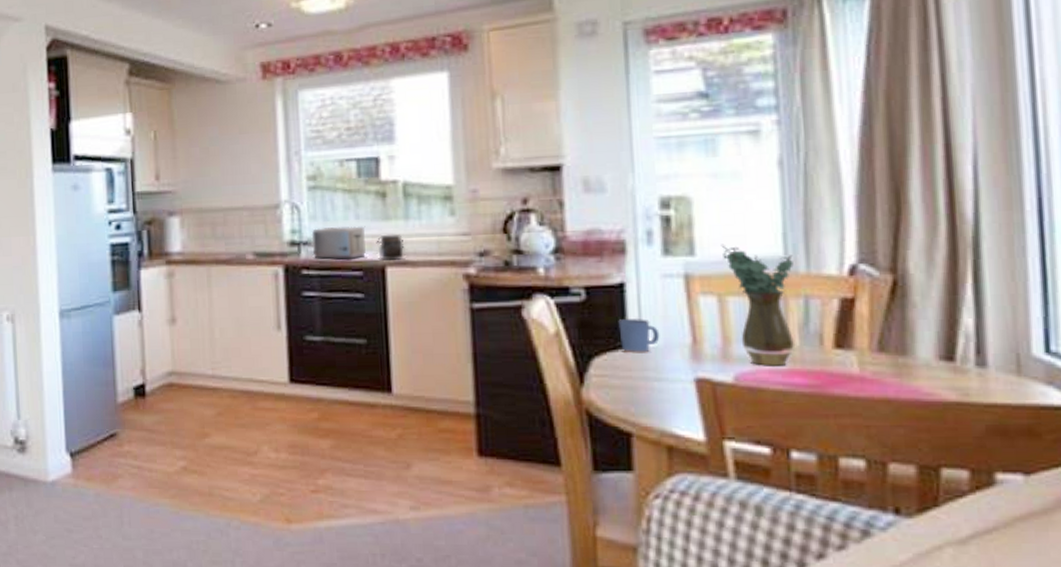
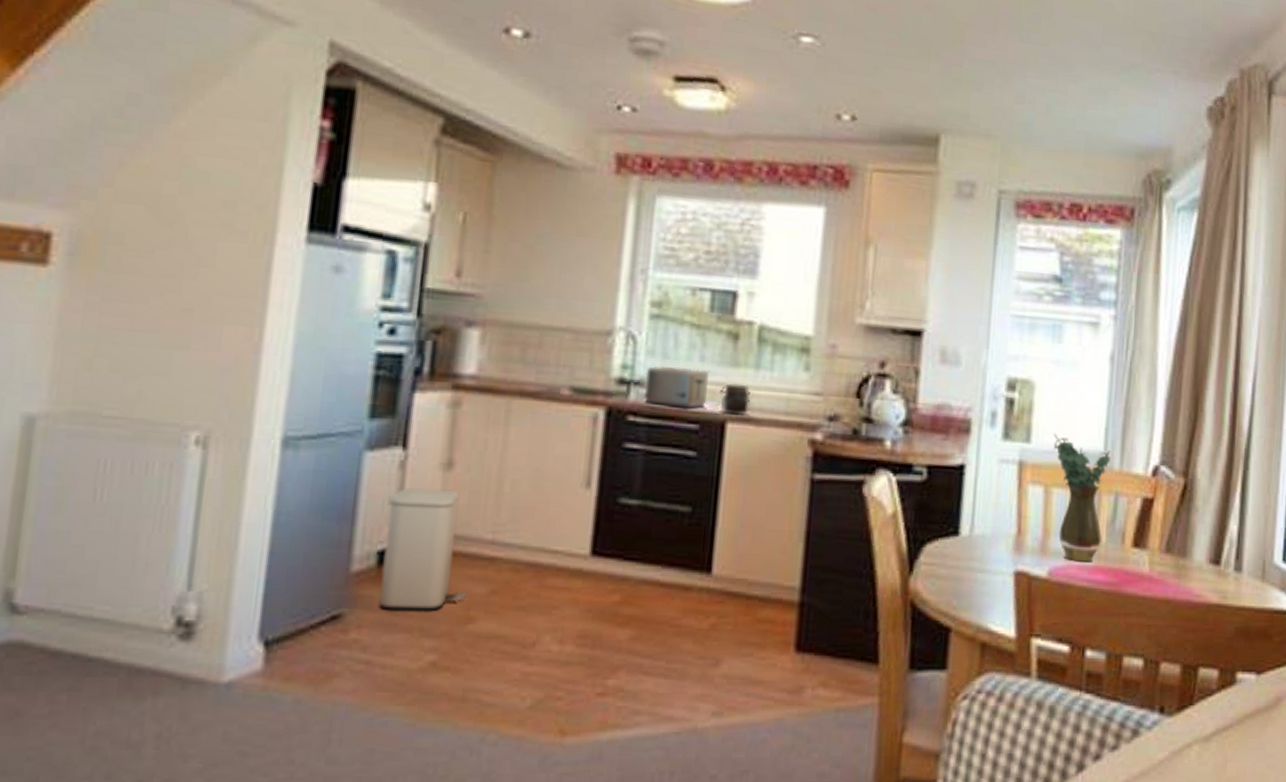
pedal bin: none [134,339,200,430] -> present [379,487,467,612]
mug: present [618,319,660,353] -> none [953,504,990,542]

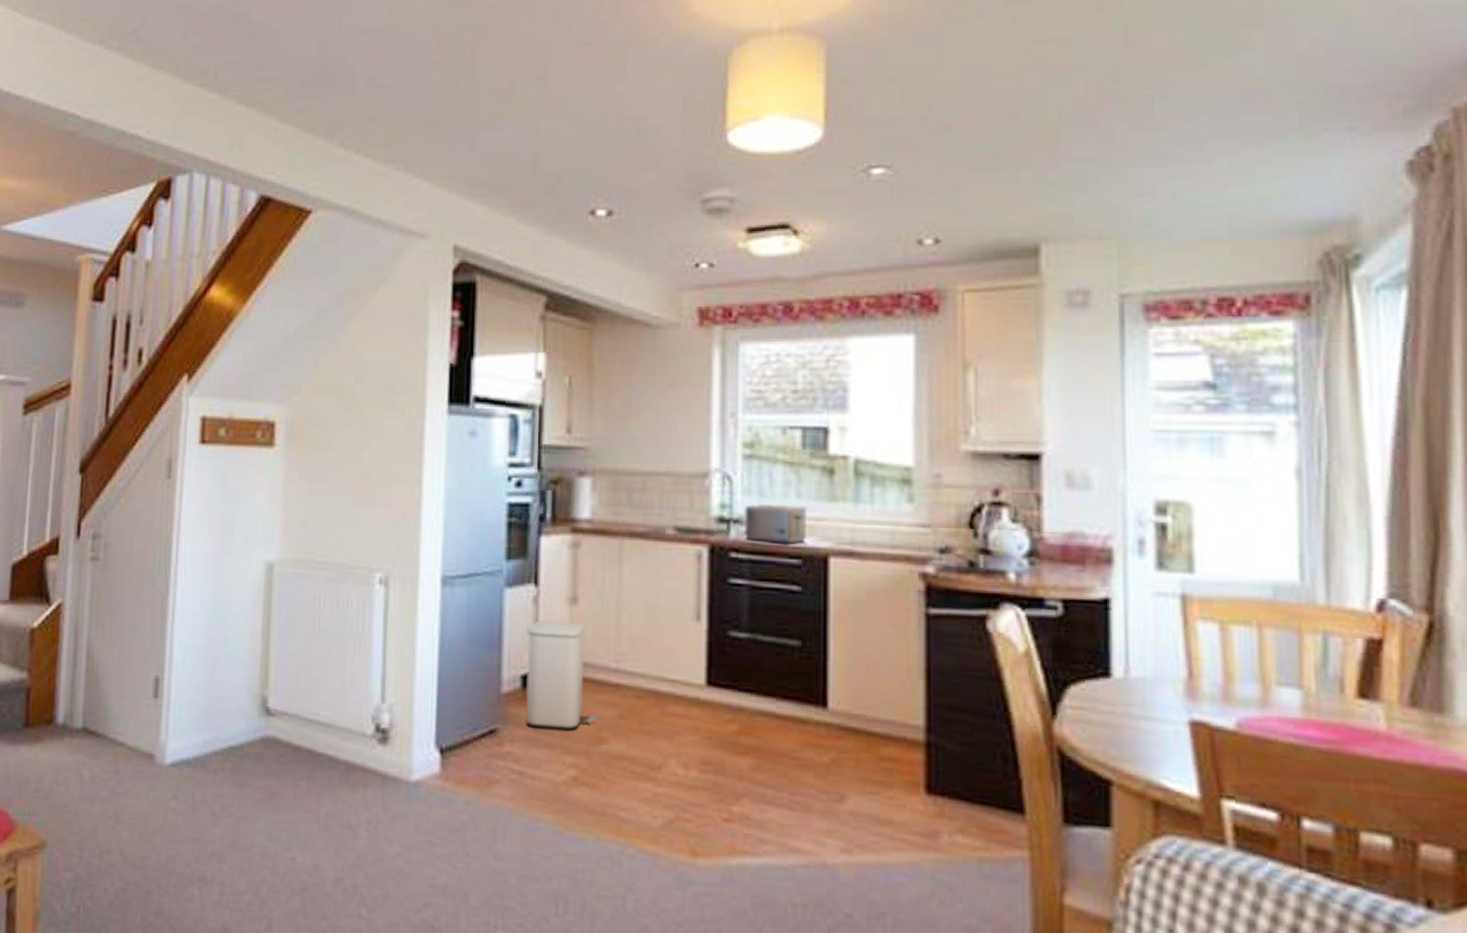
jar: present [719,383,751,416] -> none [819,518,853,551]
vase: present [1053,433,1111,562] -> none [1225,561,1311,714]

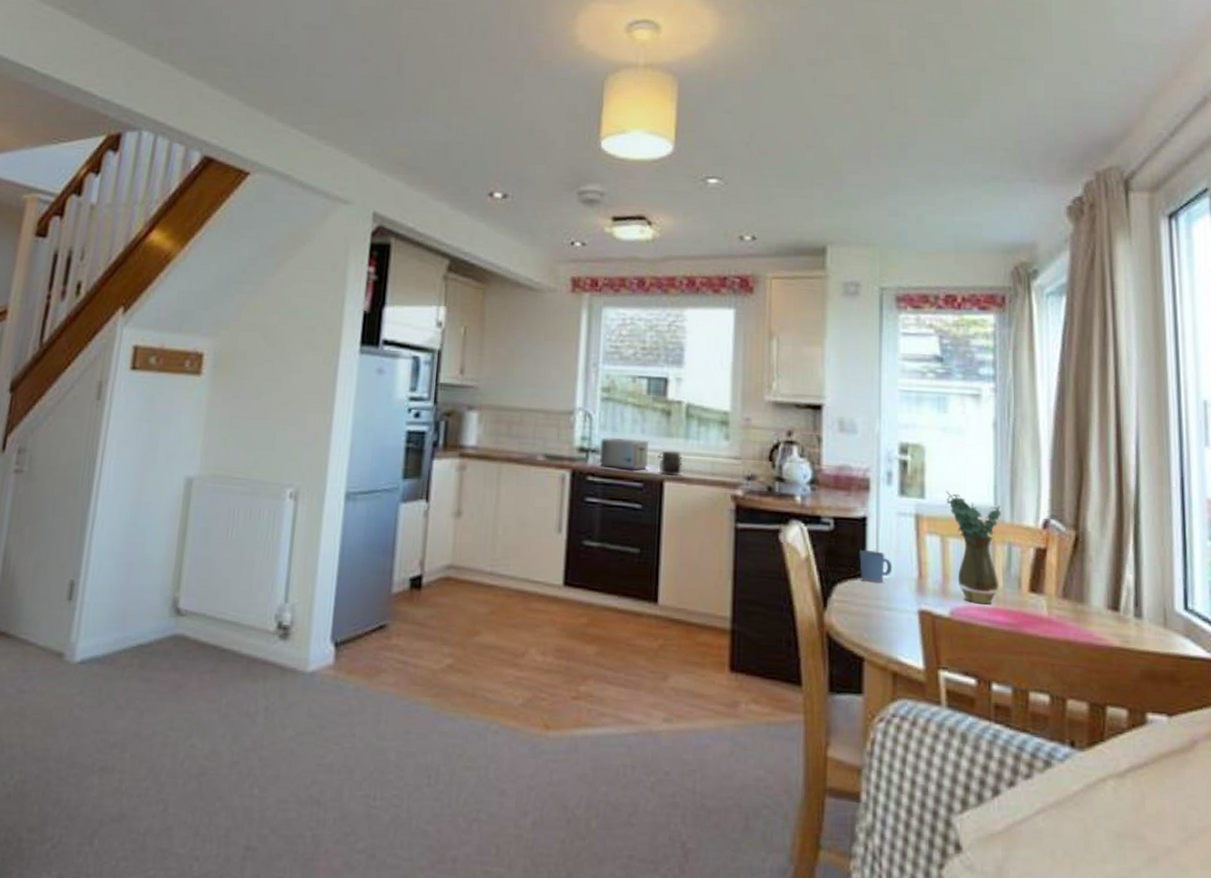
pedal bin: present [526,620,598,731] -> none [412,530,473,626]
jar: none [819,518,853,551] -> present [657,450,683,477]
mug: none [1100,642,1150,685] -> present [859,550,893,584]
vase: none [1225,561,1311,714] -> present [945,490,1001,605]

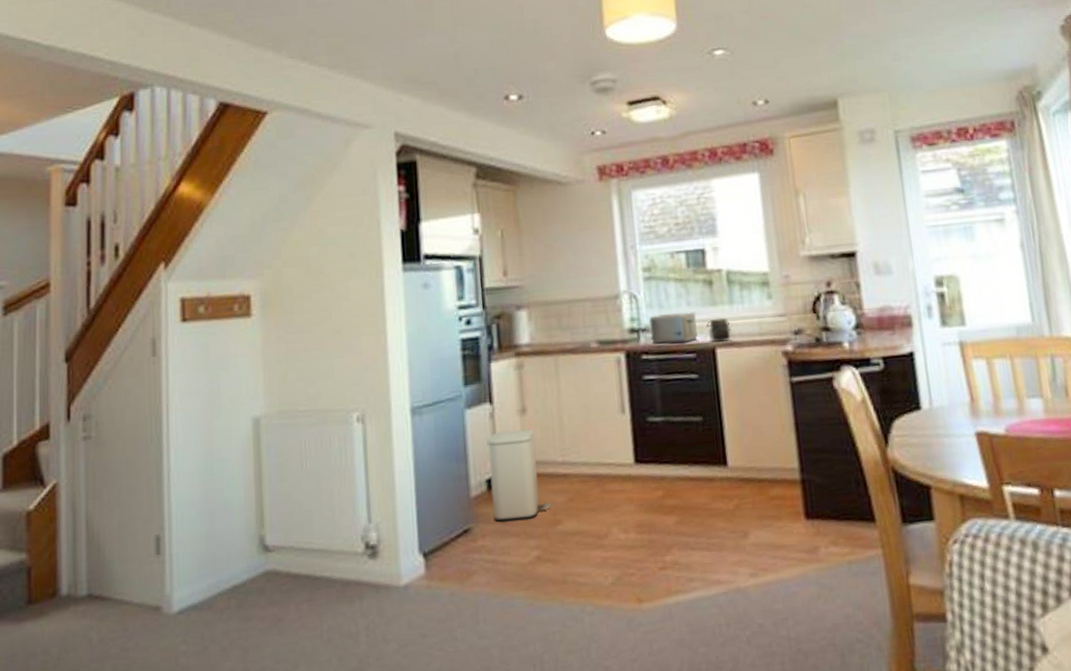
pedal bin: none [412,530,473,626] -> present [486,428,552,522]
mug: present [859,550,893,584] -> none [911,383,945,414]
vase: present [945,490,1001,605] -> none [984,314,1048,418]

